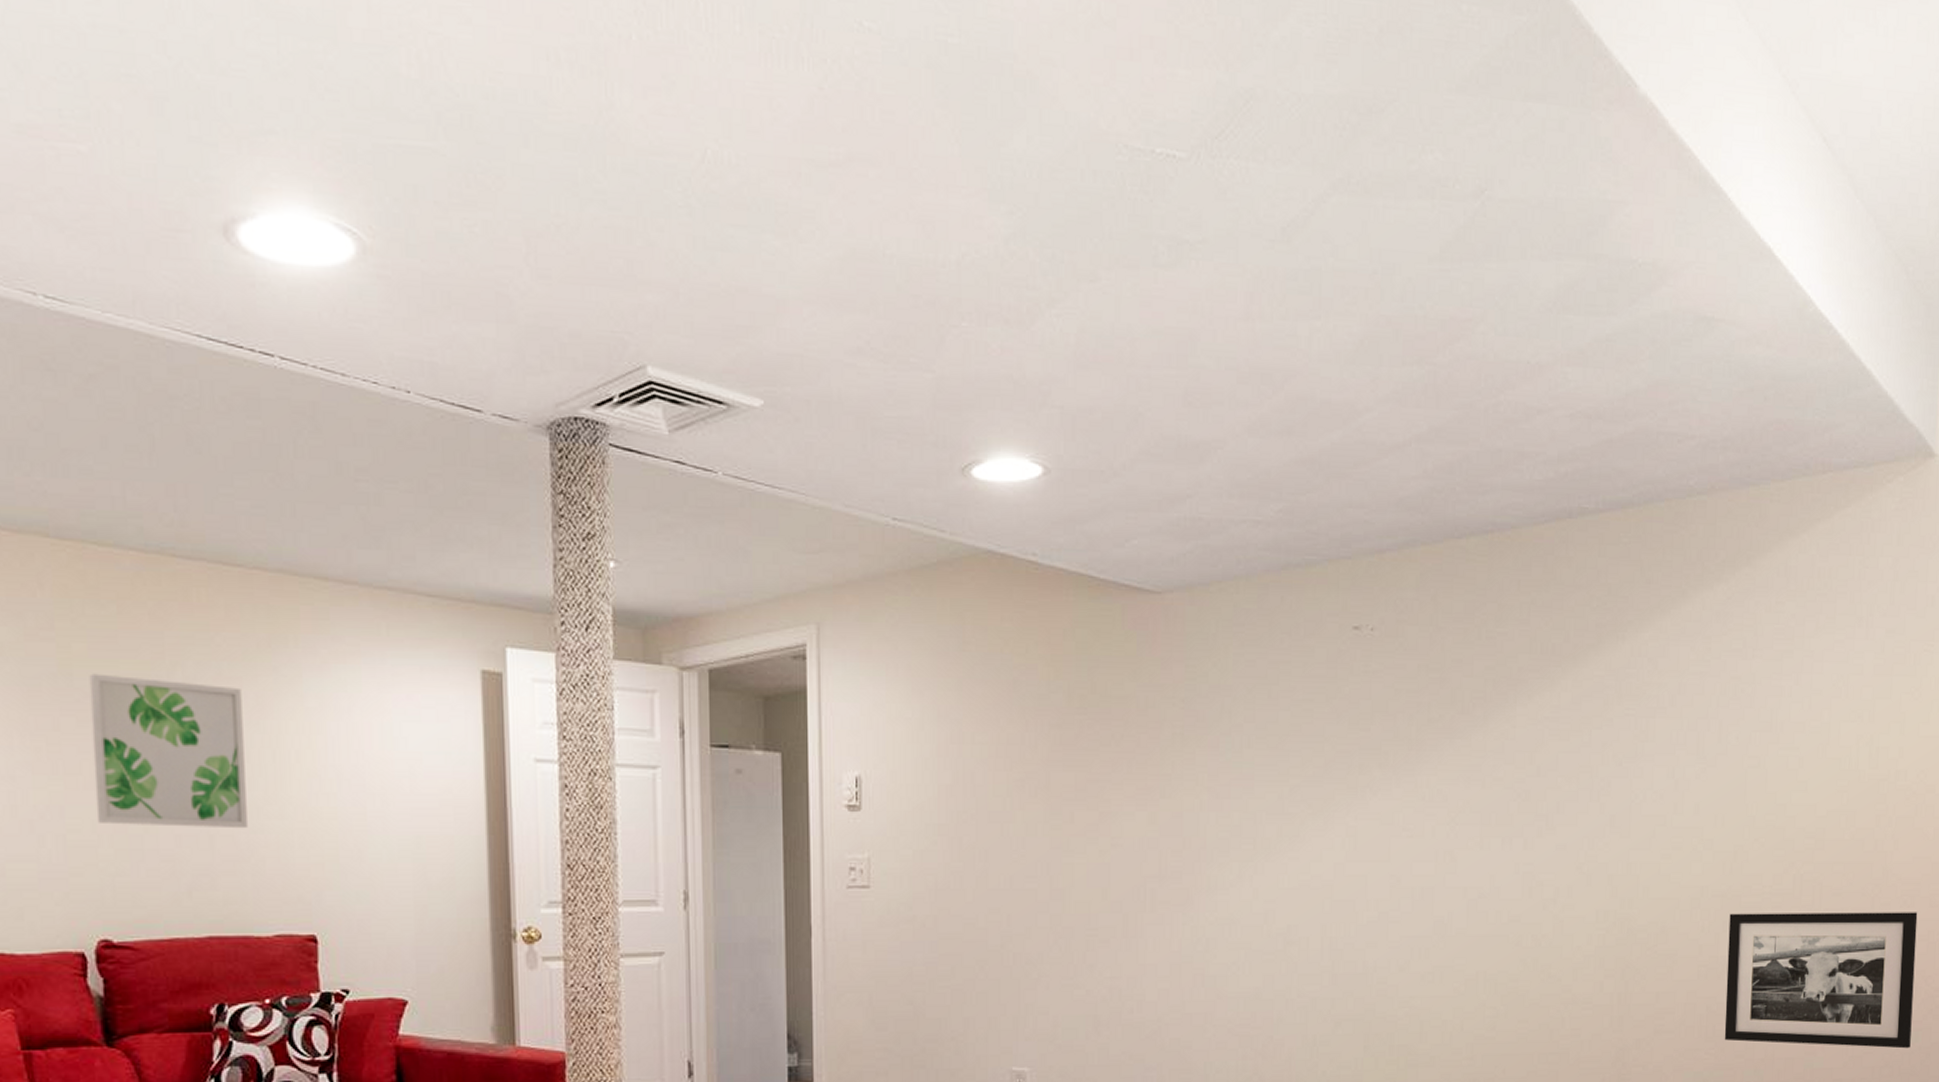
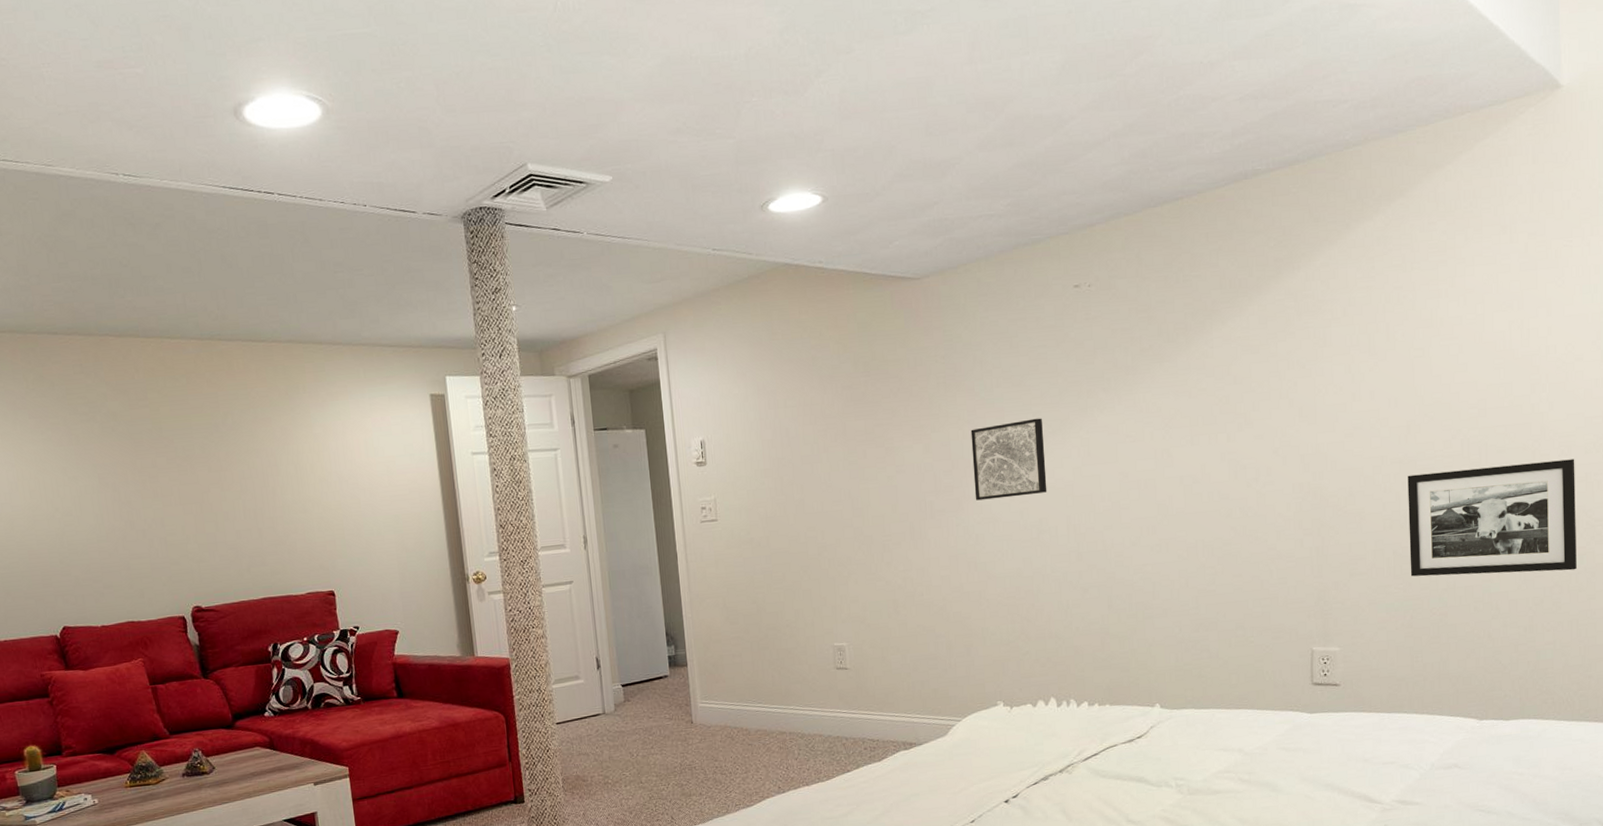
wall art: present [89,673,247,829] -> none [172,425,283,527]
wall art: none [1209,794,1301,894] -> present [970,418,1047,501]

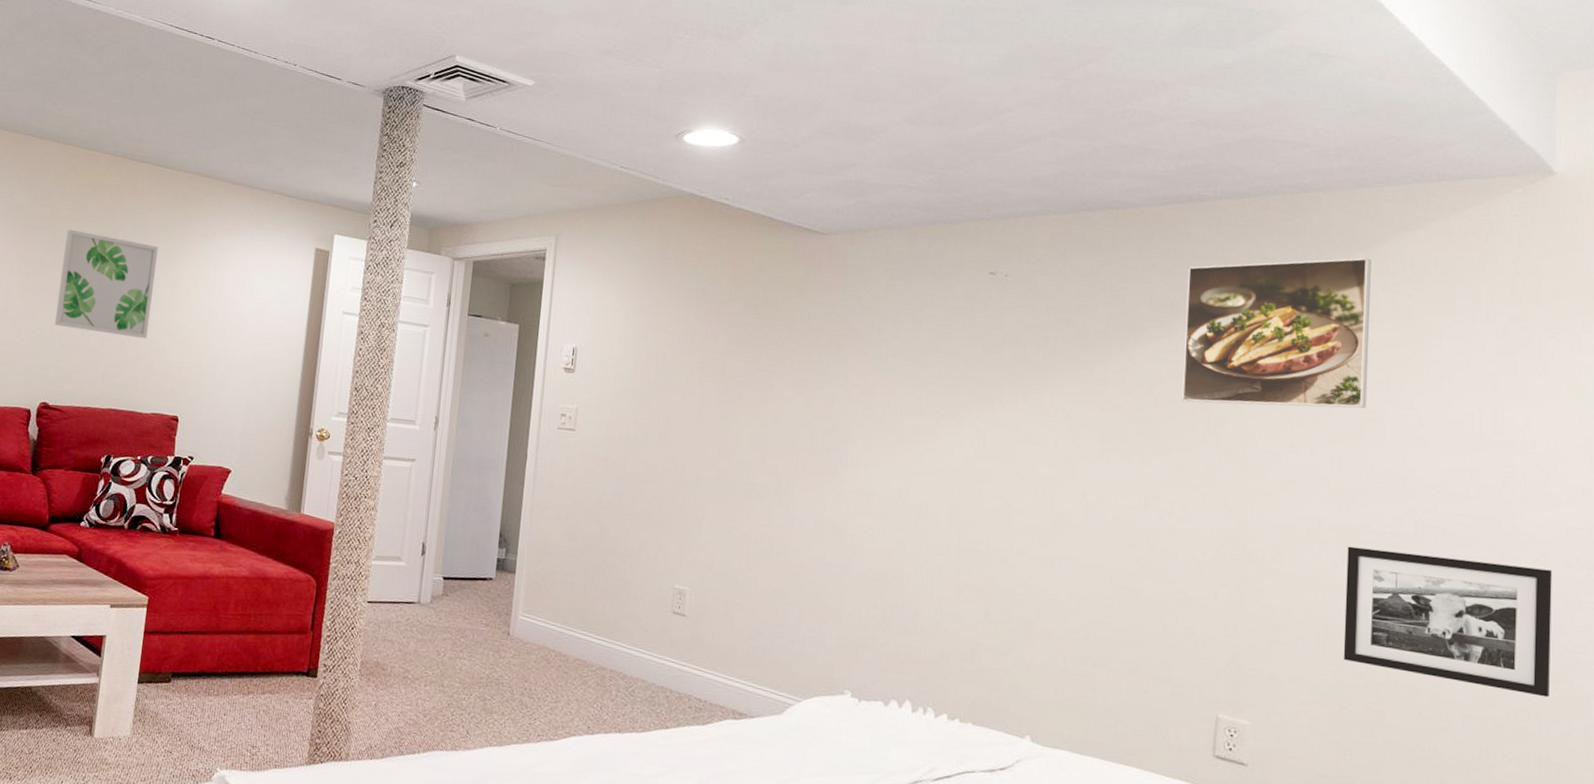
wall art: none [172,425,283,527] -> present [54,229,158,339]
wall art: present [970,418,1047,501] -> none [852,394,937,477]
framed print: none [1250,202,1415,374] -> present [1182,257,1371,409]

